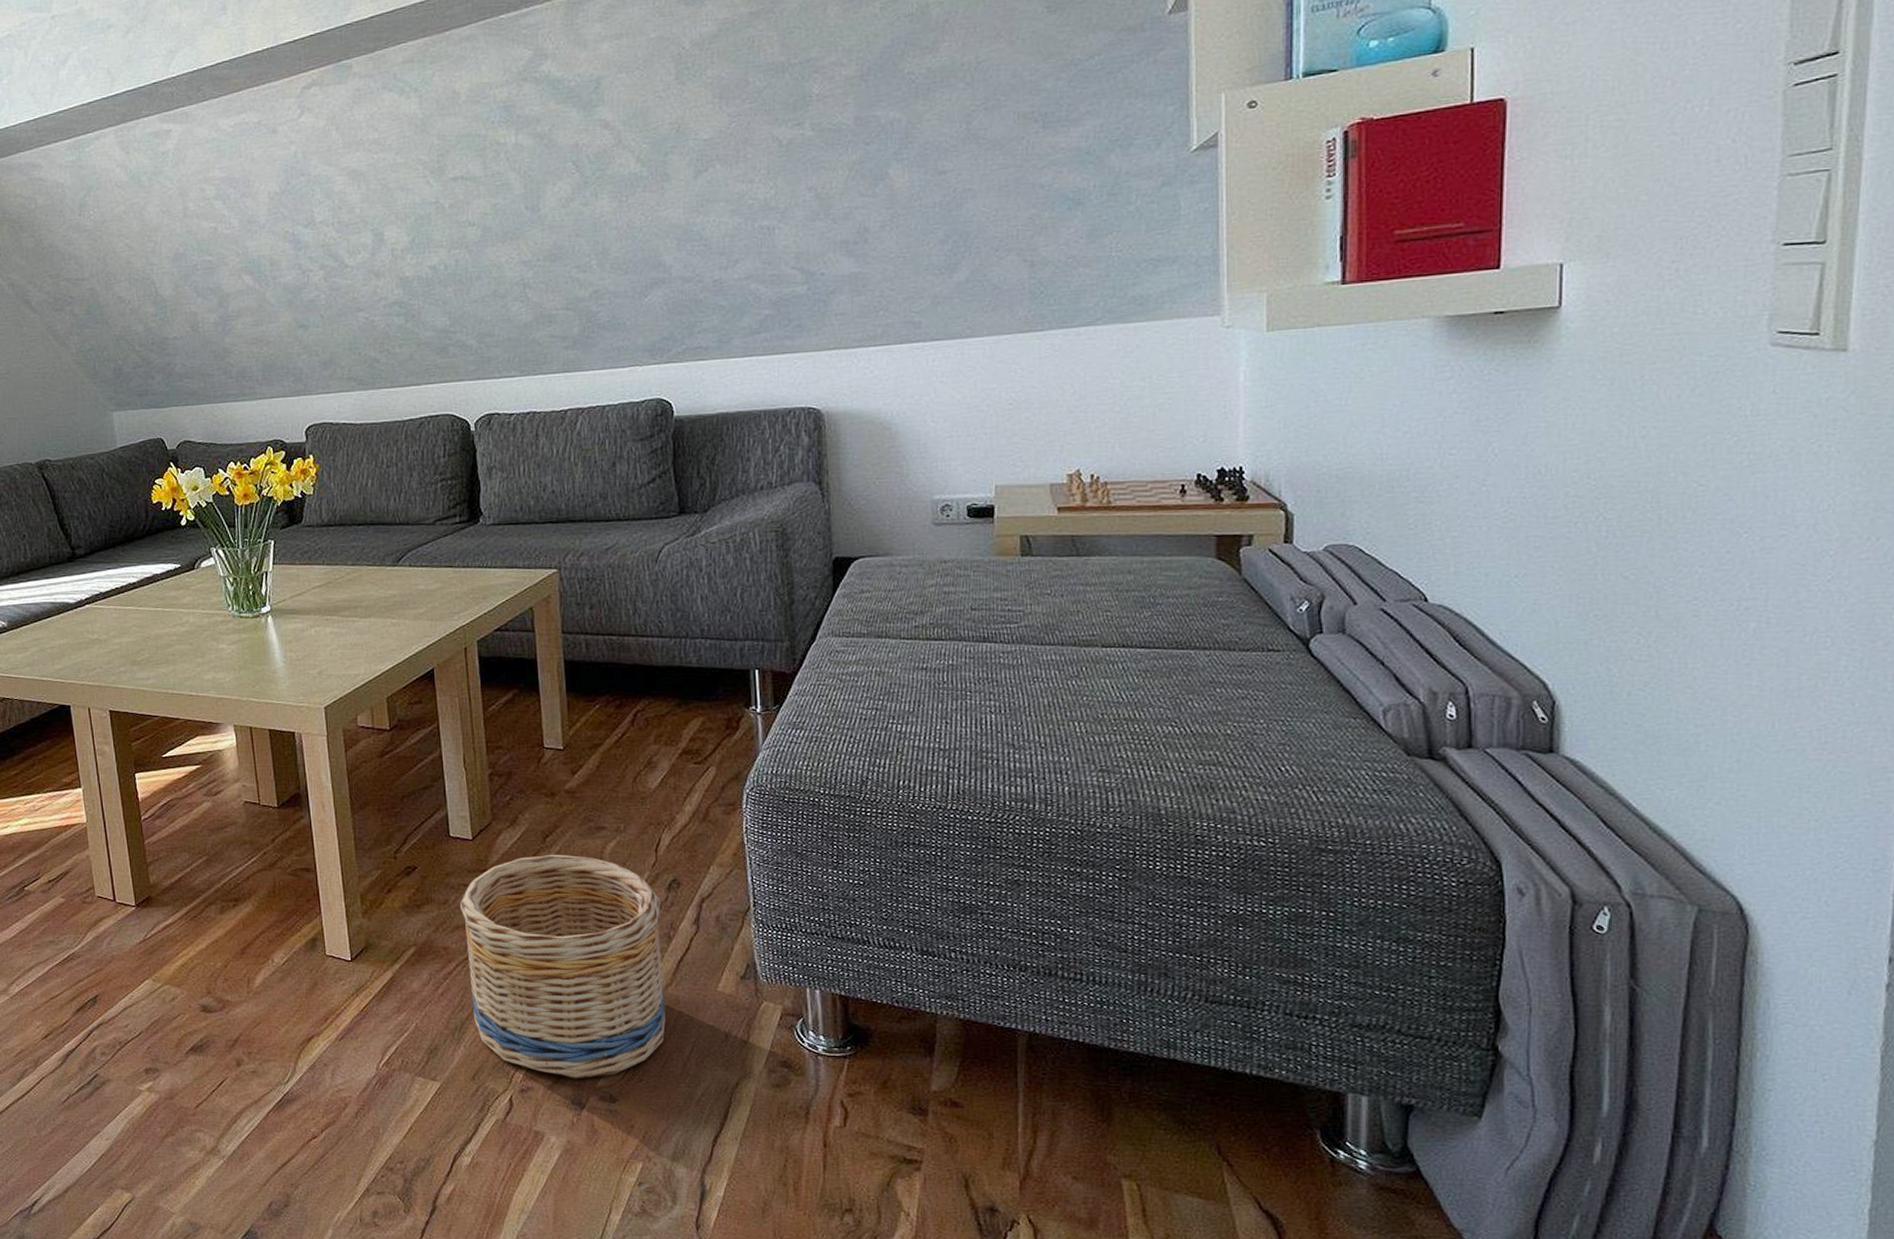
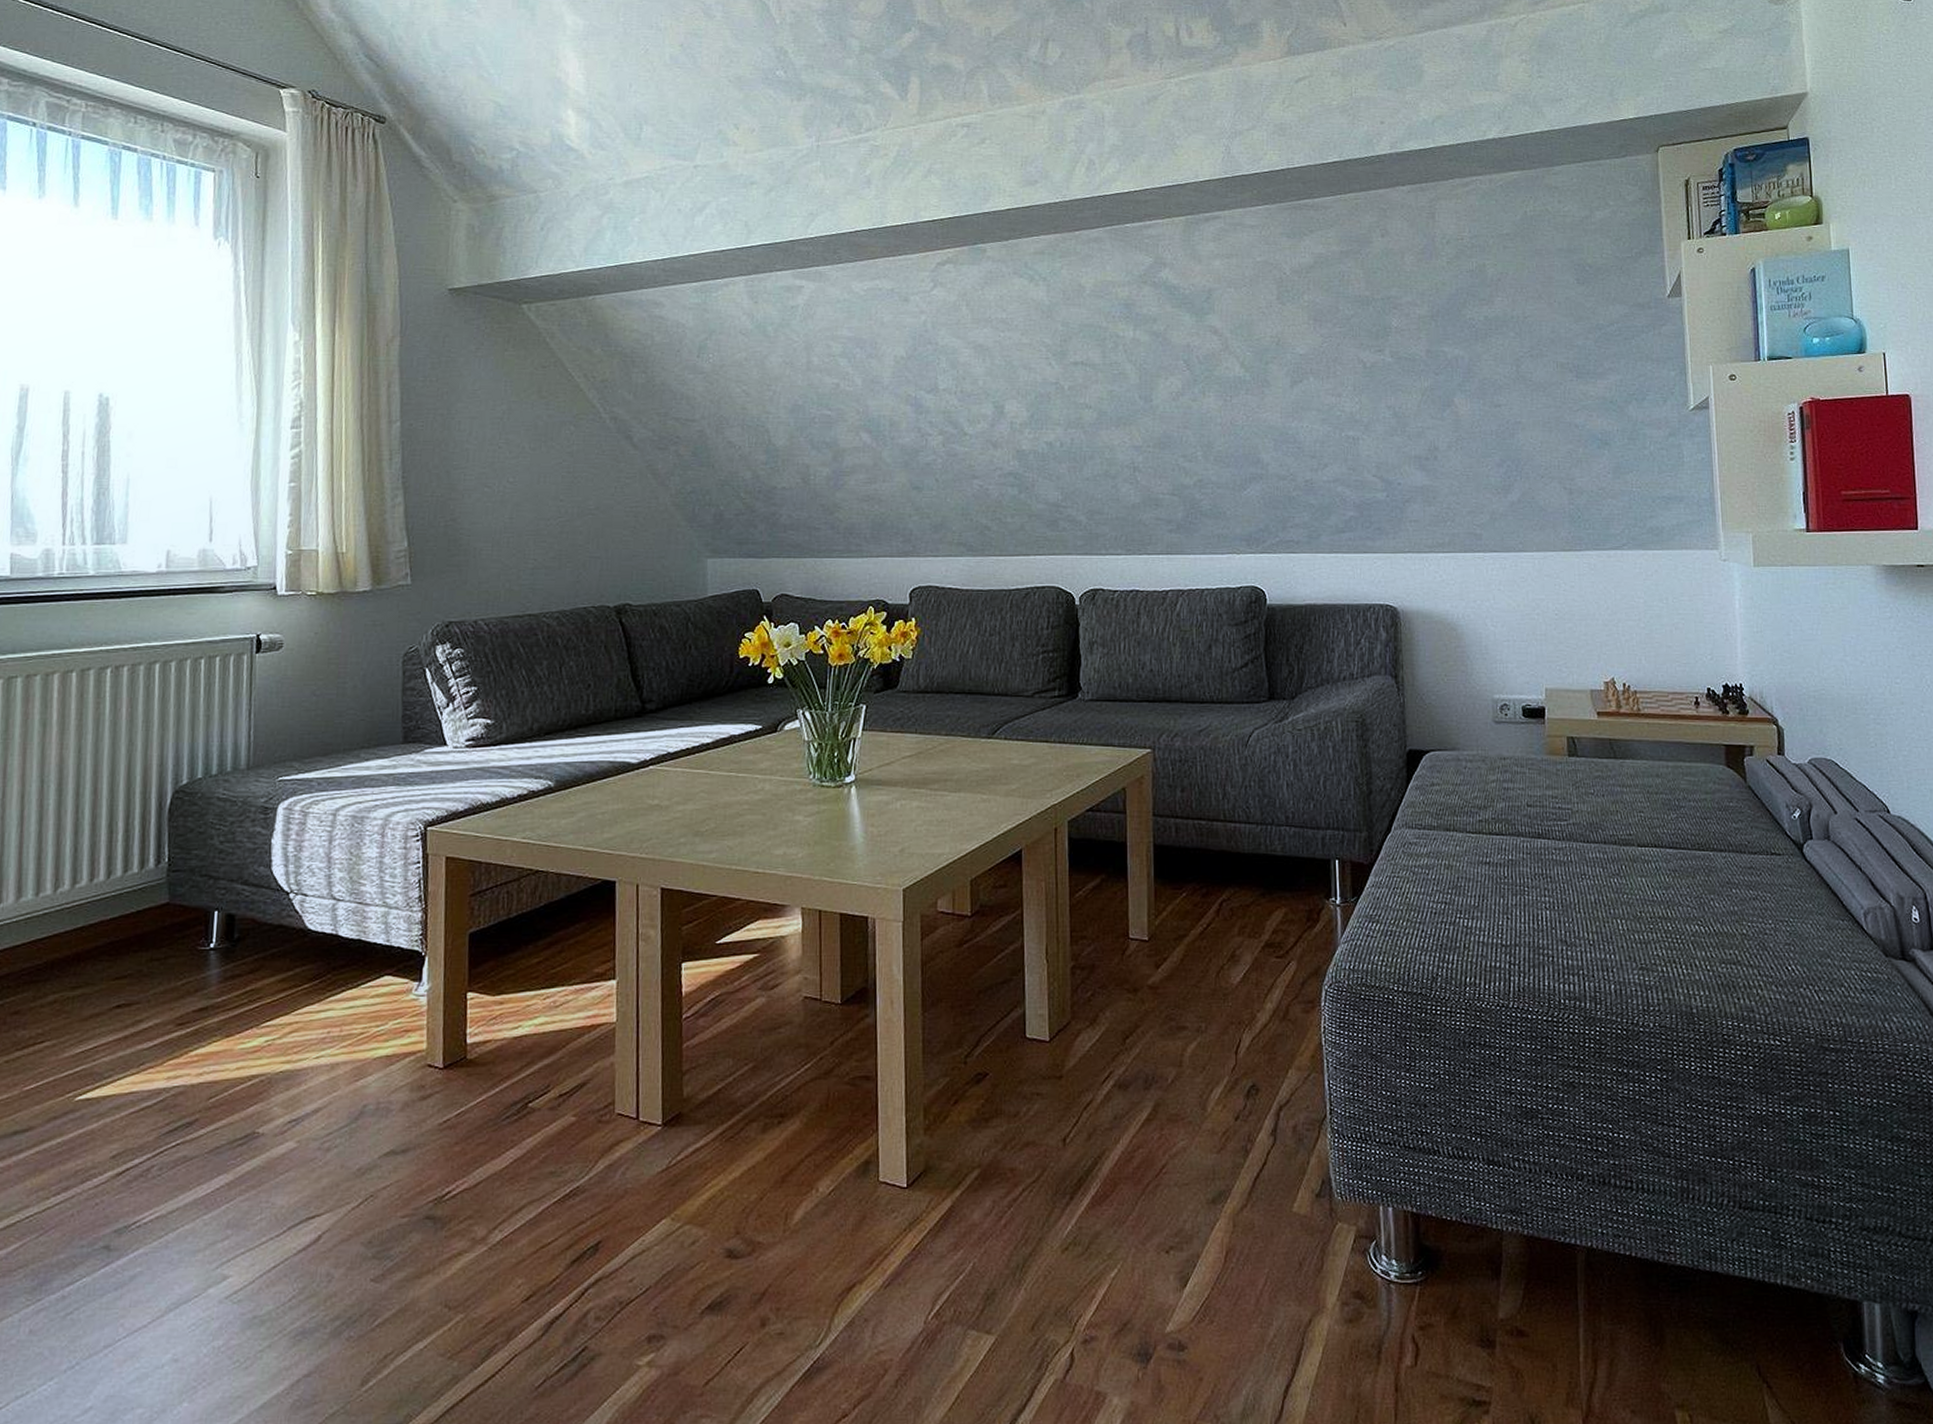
basket: present [459,854,666,1079] -> none [1031,1057,1239,1324]

